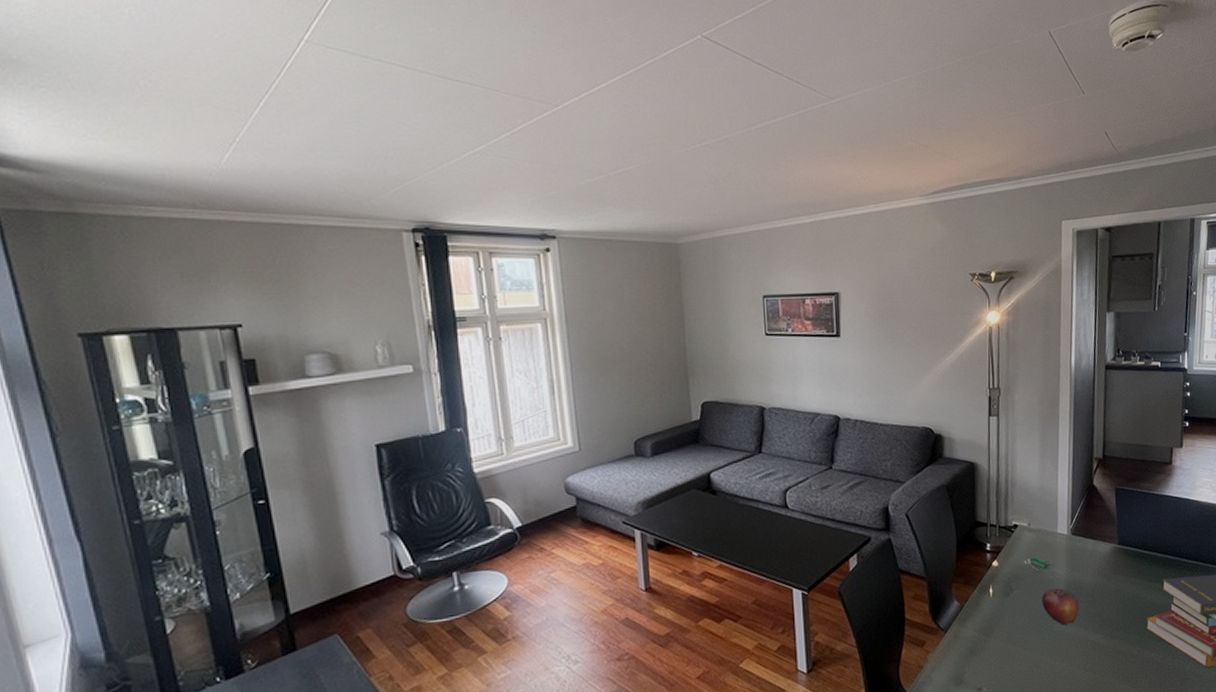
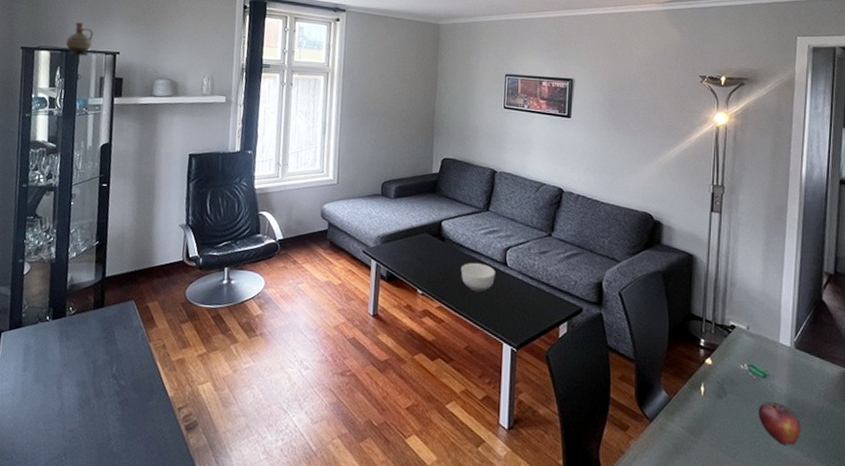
ceramic jug: none [151,289,194,337] -> present [65,22,93,56]
bowl: none [737,510,777,543] -> present [460,262,495,293]

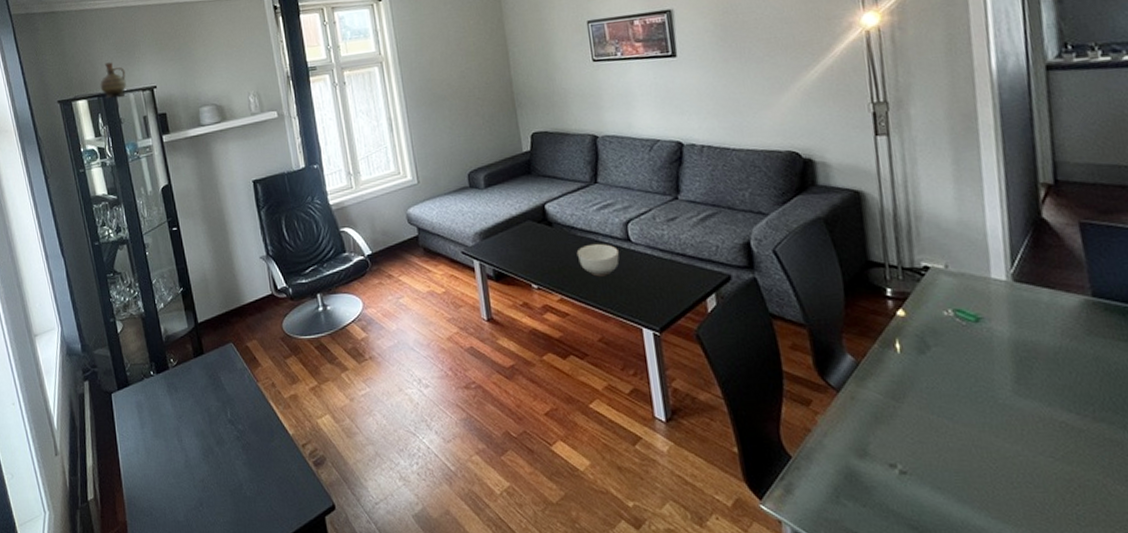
fruit: present [758,401,800,445] -> none [974,349,1036,397]

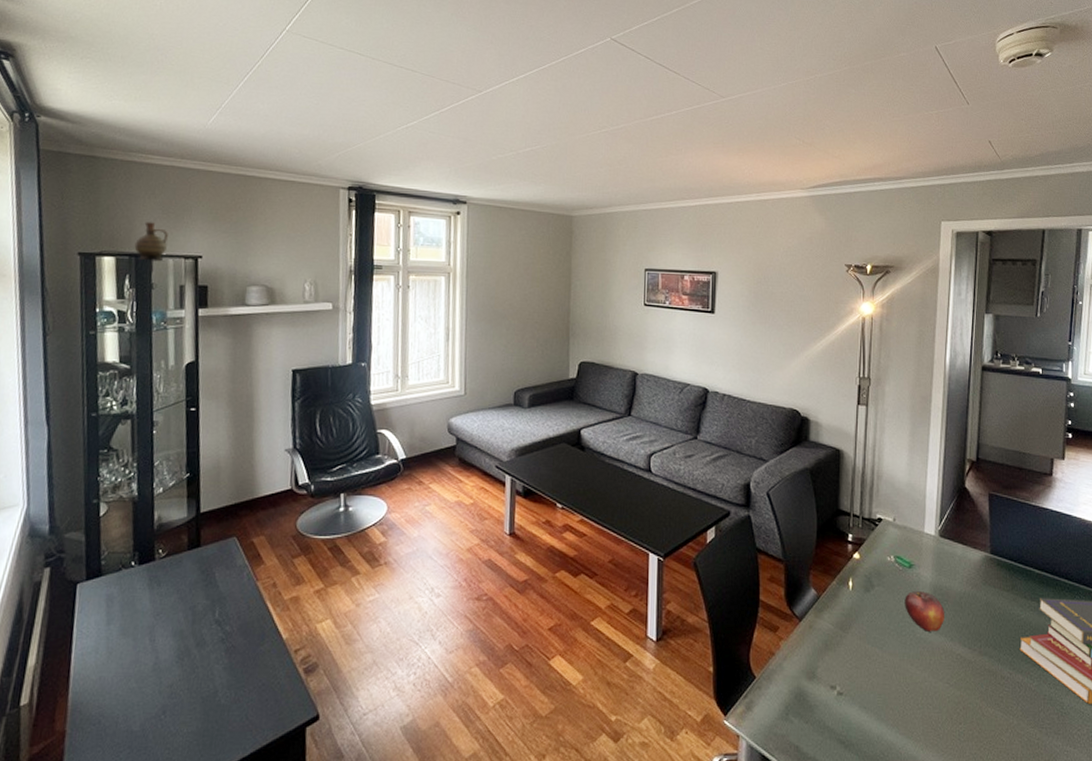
bowl: present [576,243,620,277] -> none [602,471,639,502]
fruit: none [974,349,1036,397] -> present [904,591,944,632]

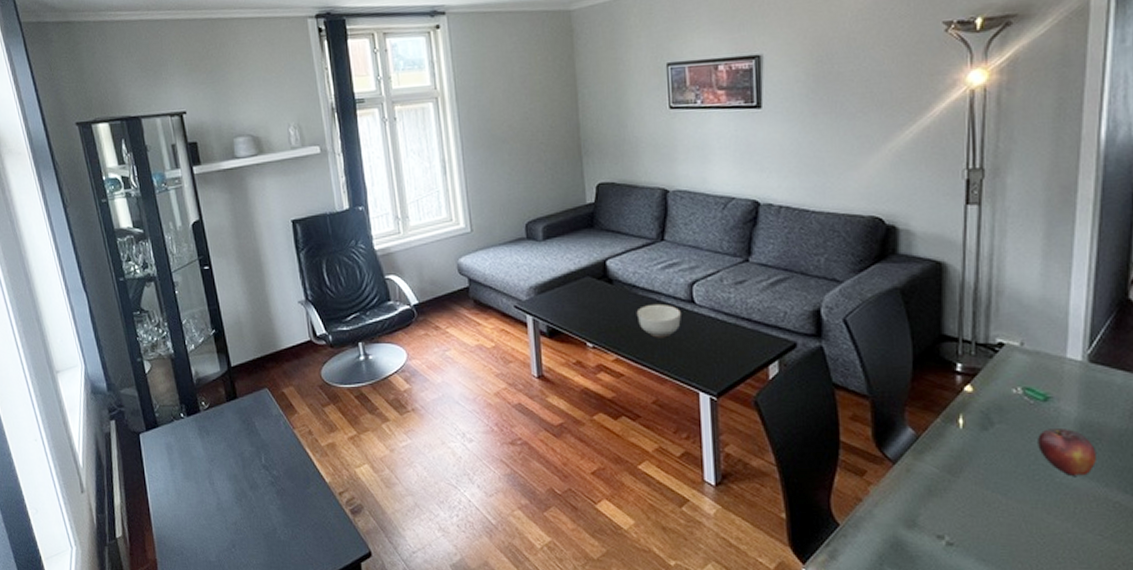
ceramic jug: present [134,222,168,261] -> none [123,82,152,124]
bowl: none [602,471,639,502] -> present [636,303,681,338]

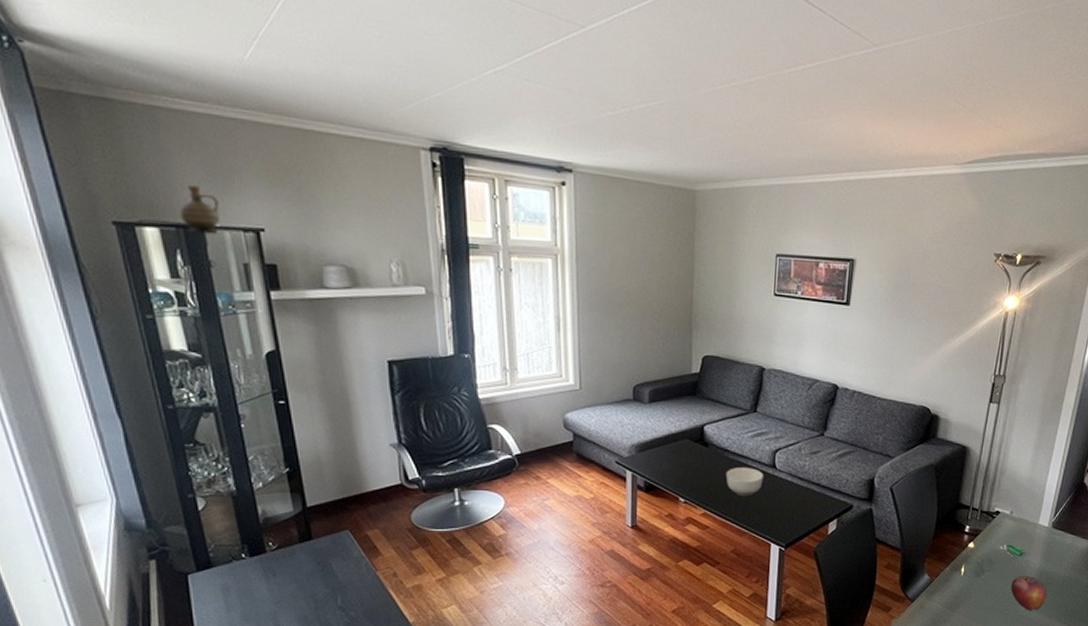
ceramic jug: none [123,82,152,124] -> present [179,185,220,234]

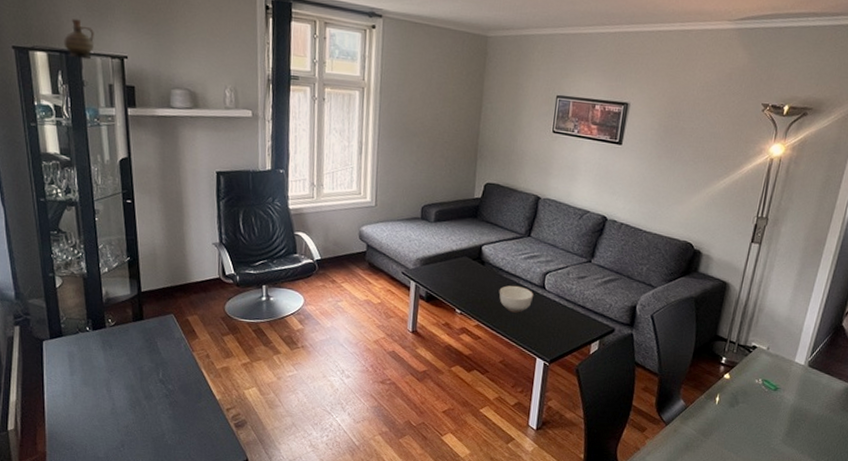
fruit: present [1010,576,1047,610] -> none [764,410,800,445]

